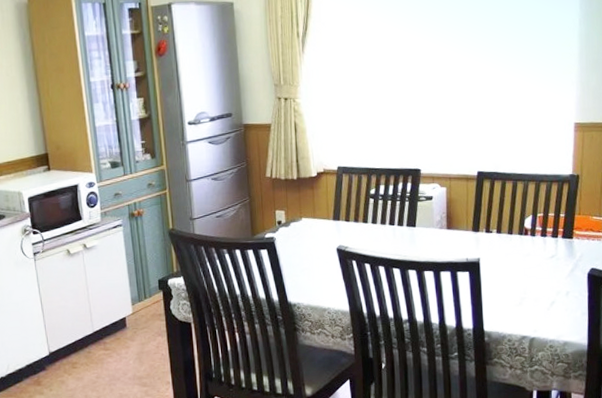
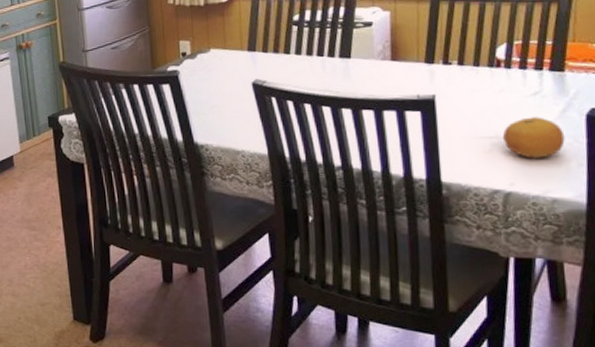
fruit: none [529,275,573,310] -> present [503,117,565,159]

